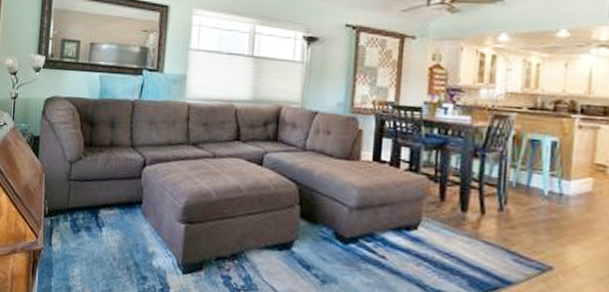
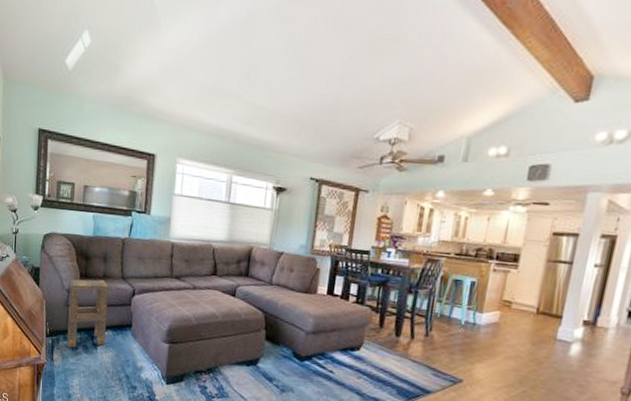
side table: none [68,148,116,231] -> present [67,279,108,348]

